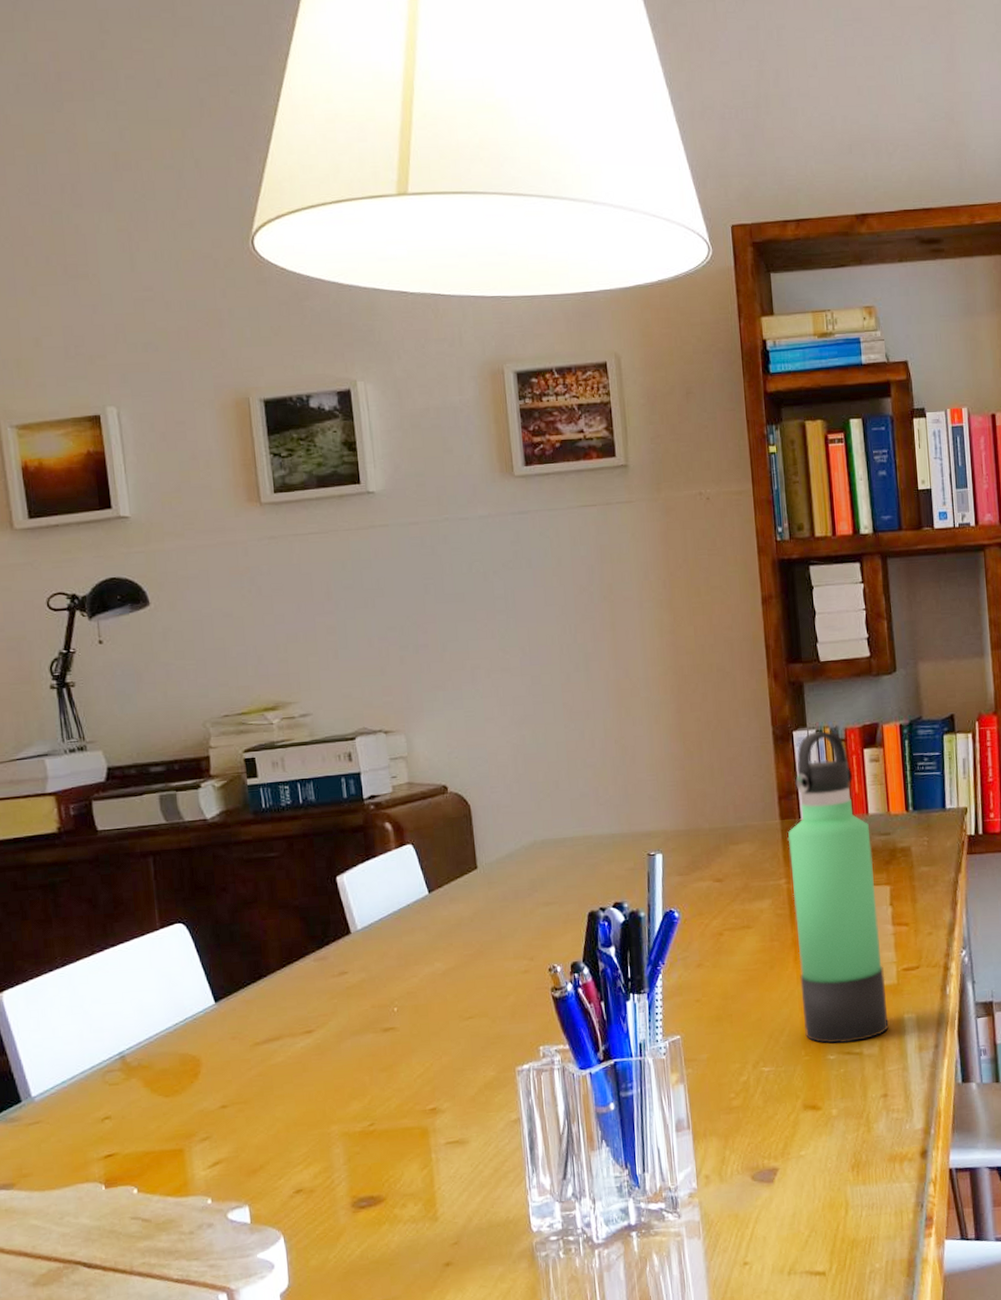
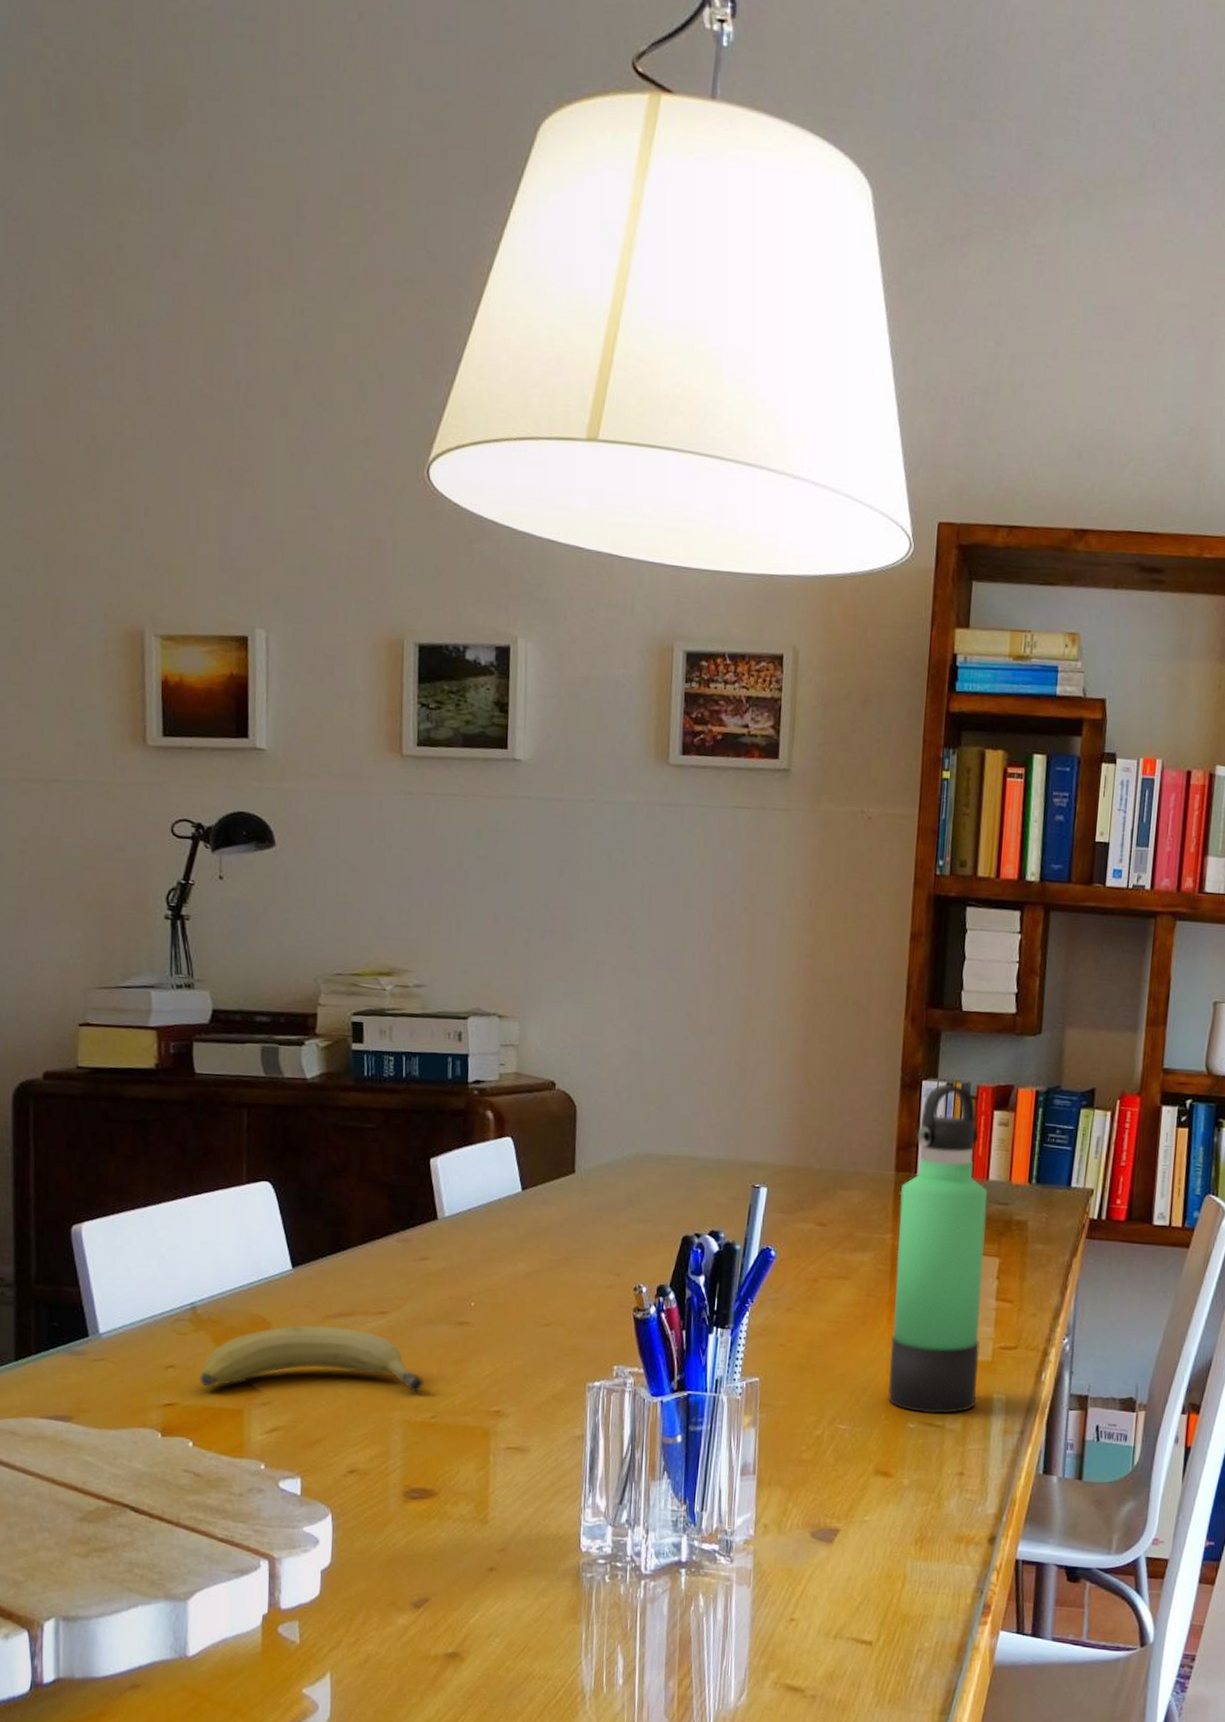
fruit: none [136,1052,359,1132] -> present [200,1325,425,1392]

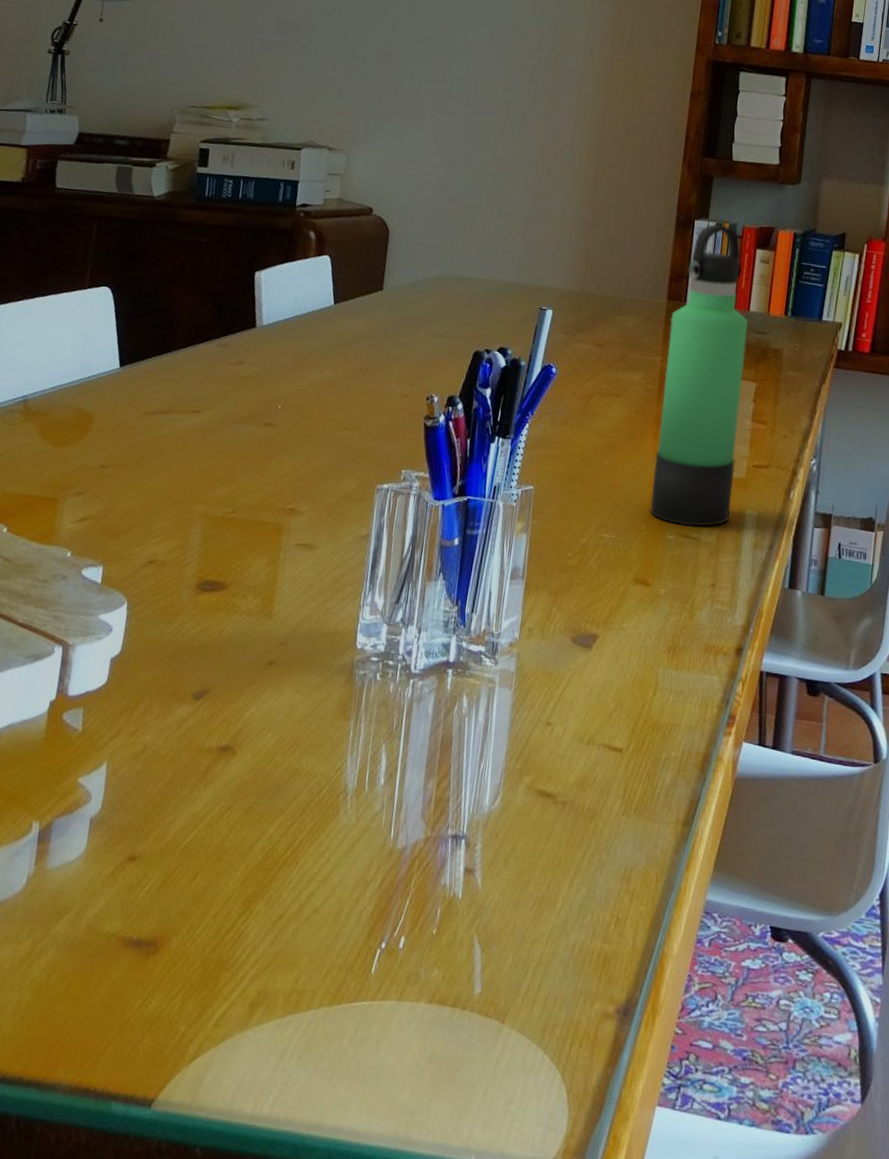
fruit: present [200,1325,425,1392] -> none [22,420,228,488]

